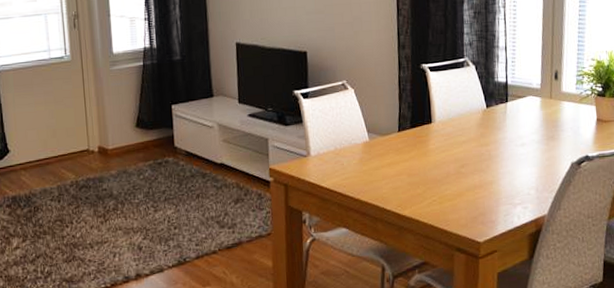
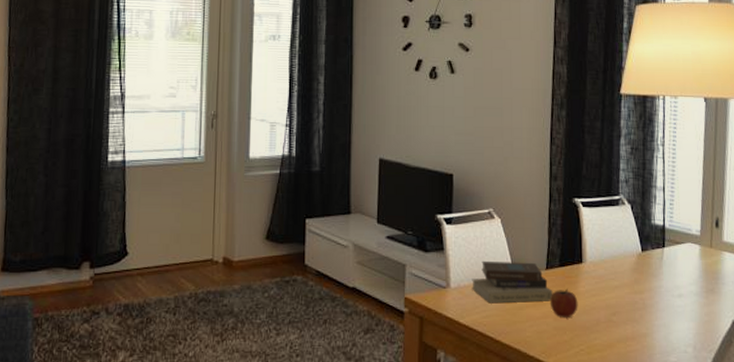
books: none [330,126,406,167] -> present [472,260,553,304]
fruit: none [403,147,430,173] -> present [549,288,578,317]

